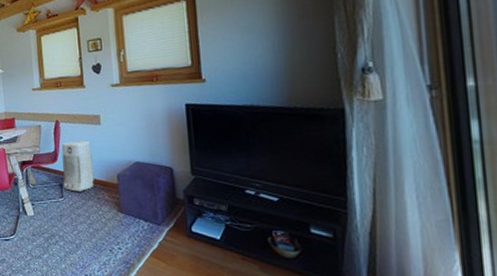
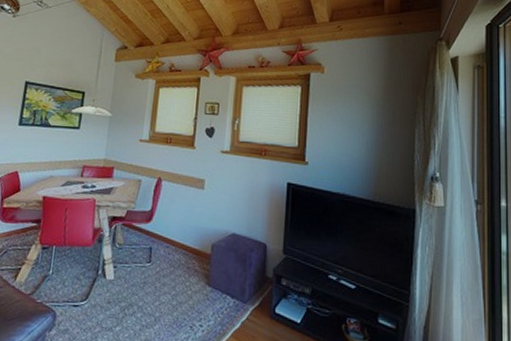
air purifier: present [61,140,94,192] -> none [153,202,191,258]

